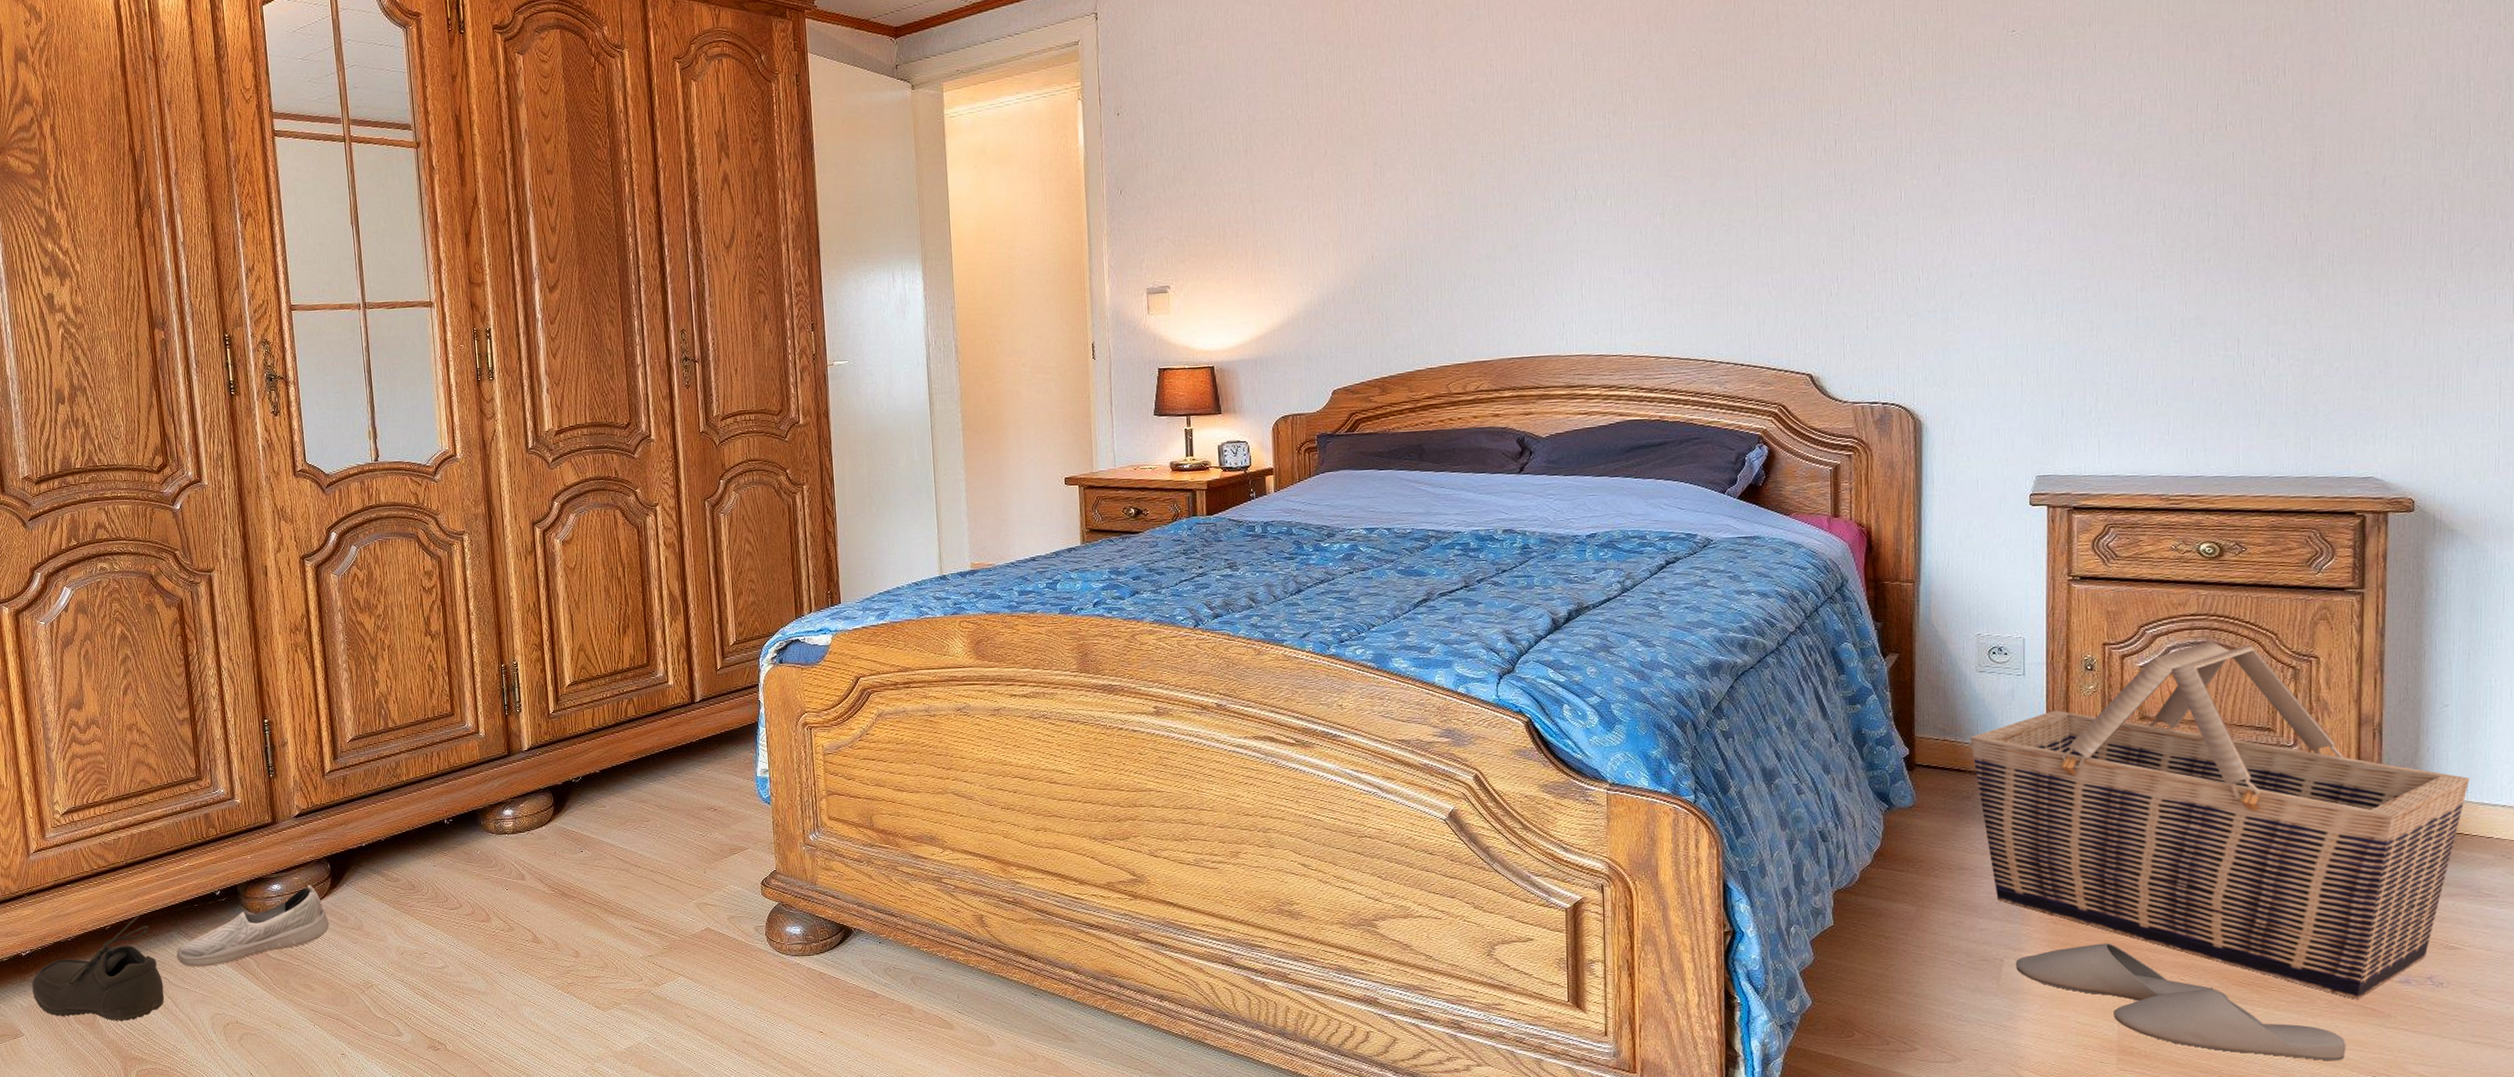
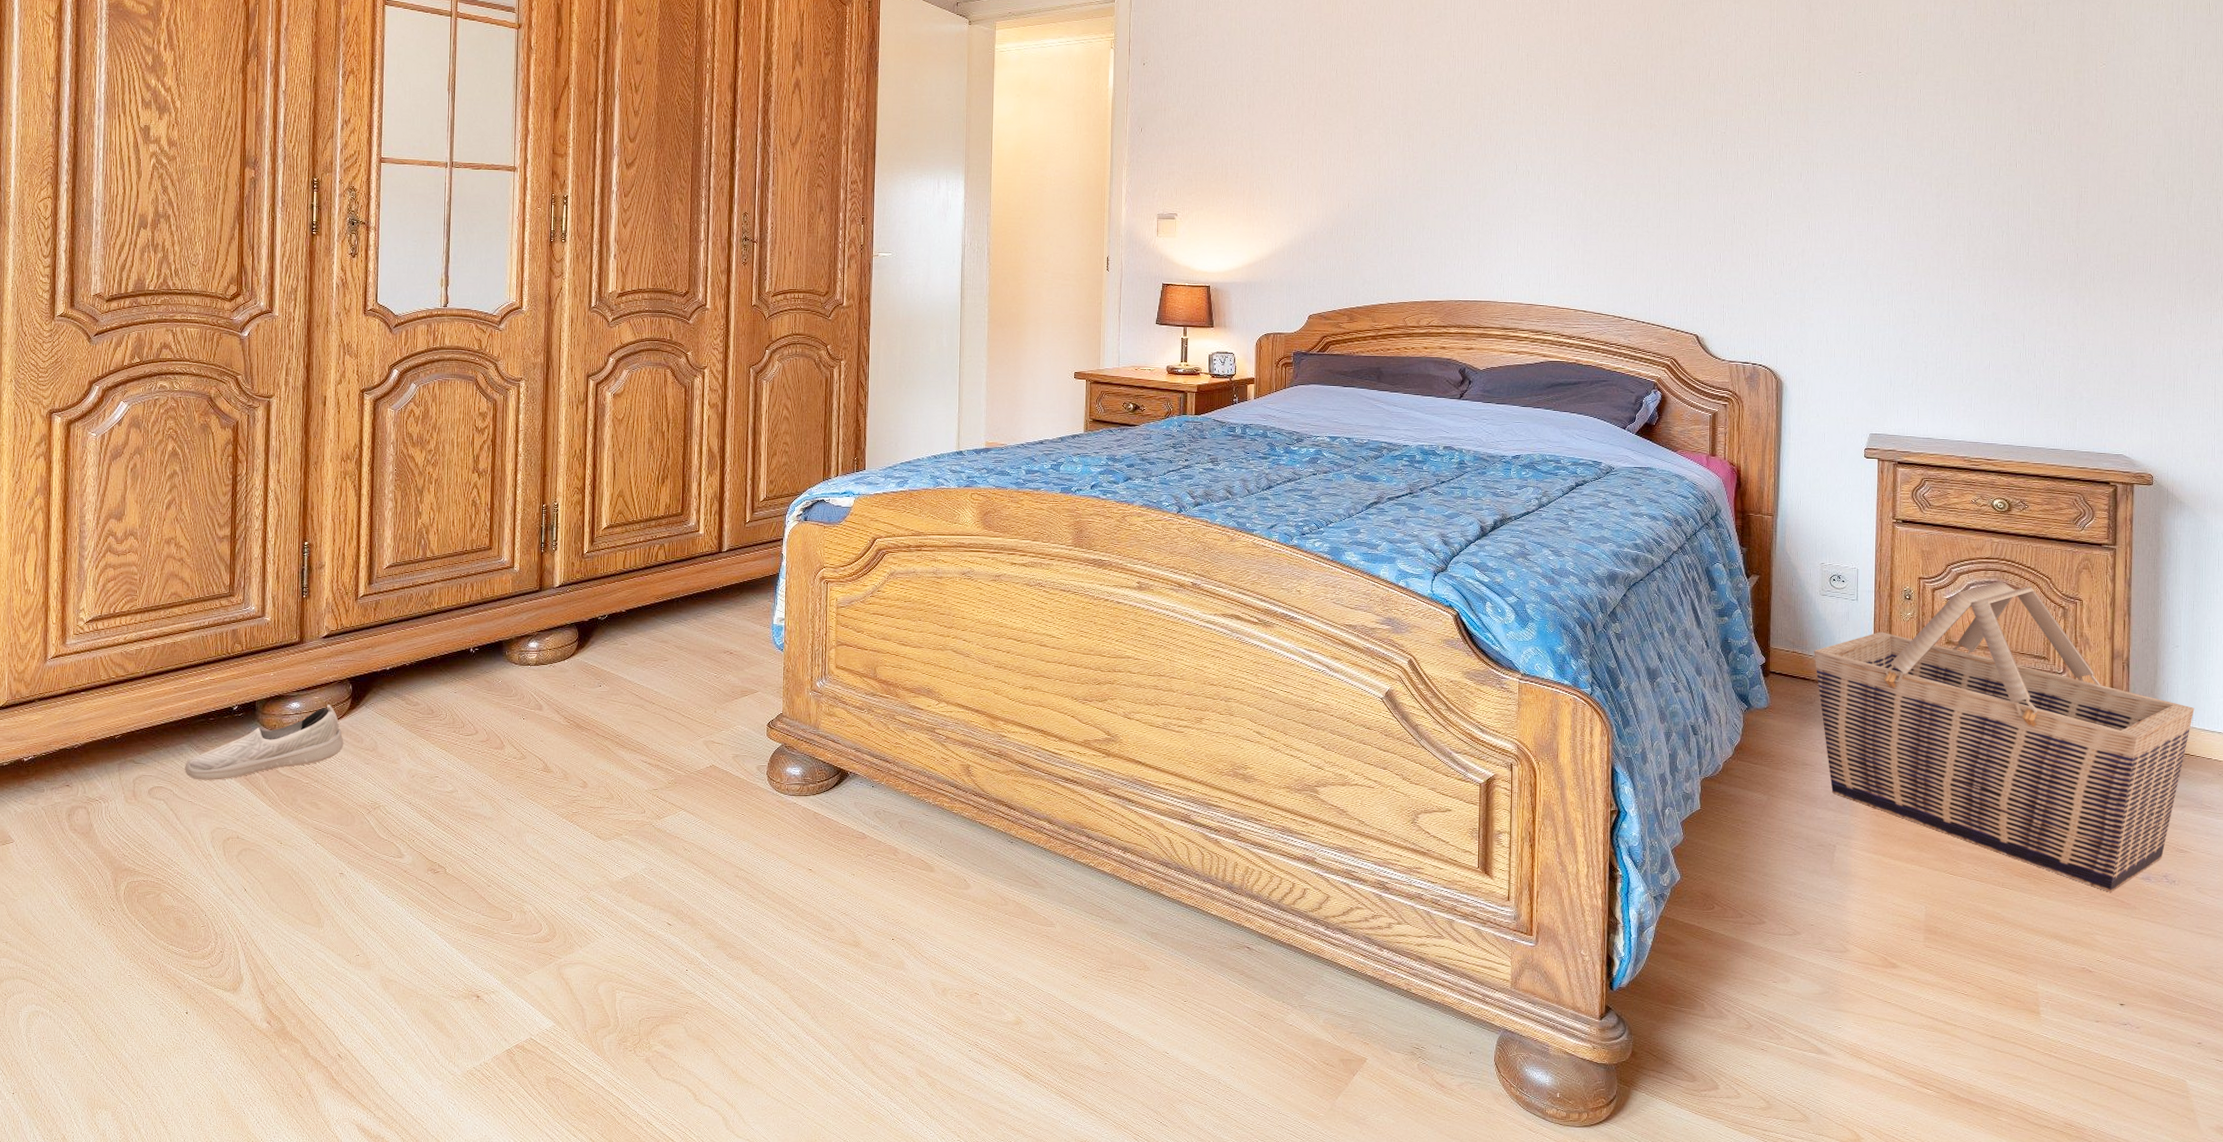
arctic: present [32,915,165,1021] -> none [29,725,167,831]
slippers: present [2015,943,2346,1061] -> none [1845,835,2102,945]

